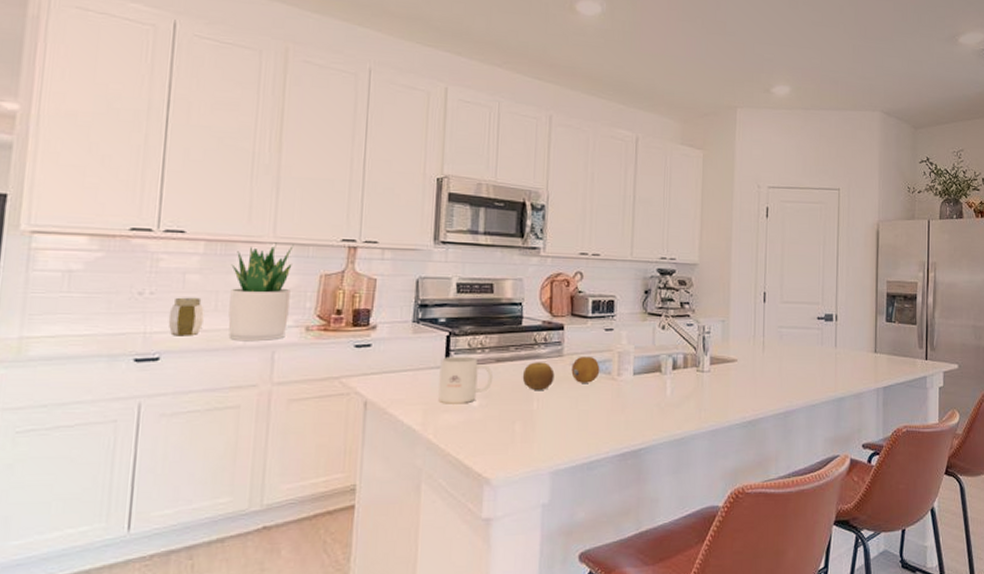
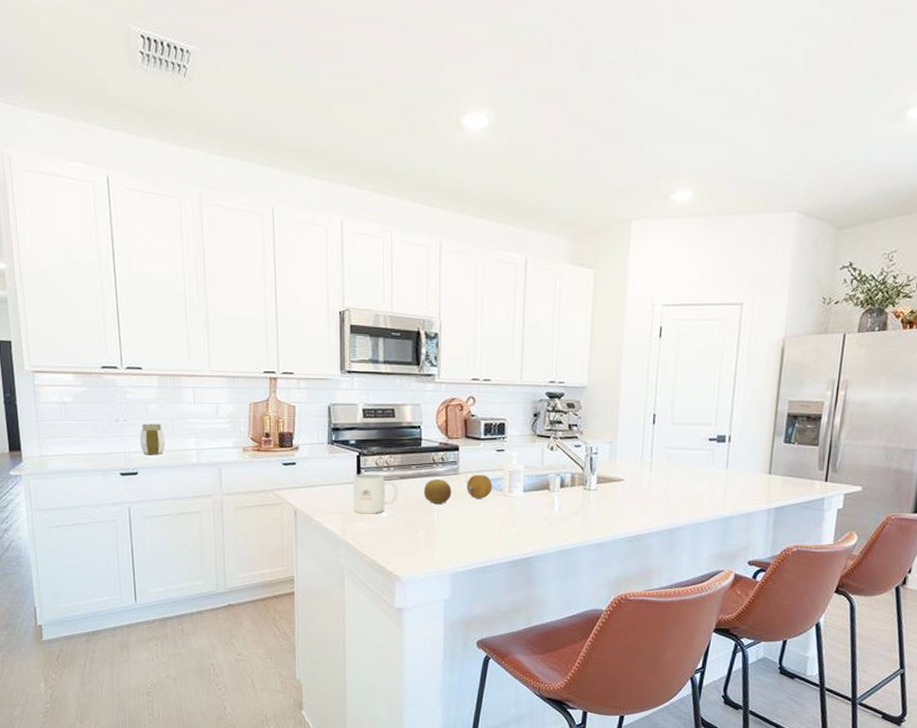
planter: present [228,242,294,342] -> none [180,375,229,460]

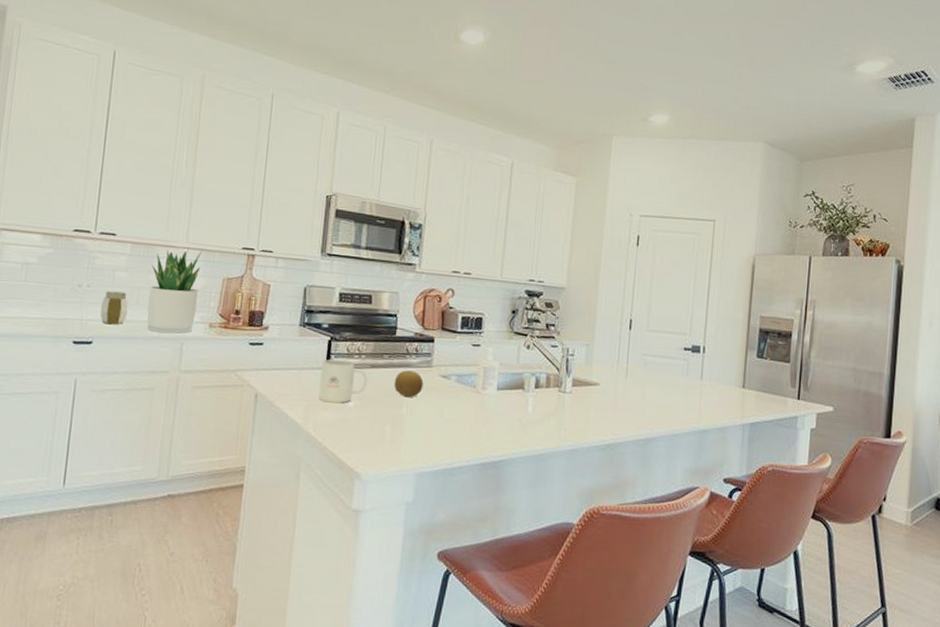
planter: none [180,375,229,460] -> present [147,247,203,334]
fruit: present [467,474,493,499] -> none [439,368,466,394]

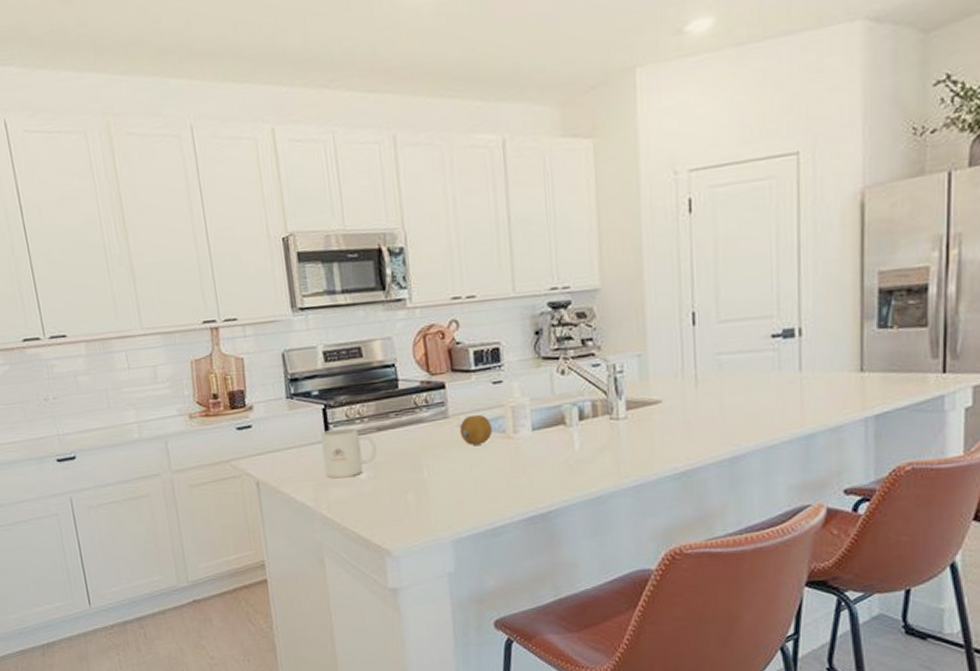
jar: present [100,291,129,325] -> none [72,397,102,436]
planter: present [147,247,203,334] -> none [111,334,173,435]
fruit: present [394,370,424,397] -> none [407,426,443,457]
fruit: none [439,368,466,394] -> present [459,414,493,445]

